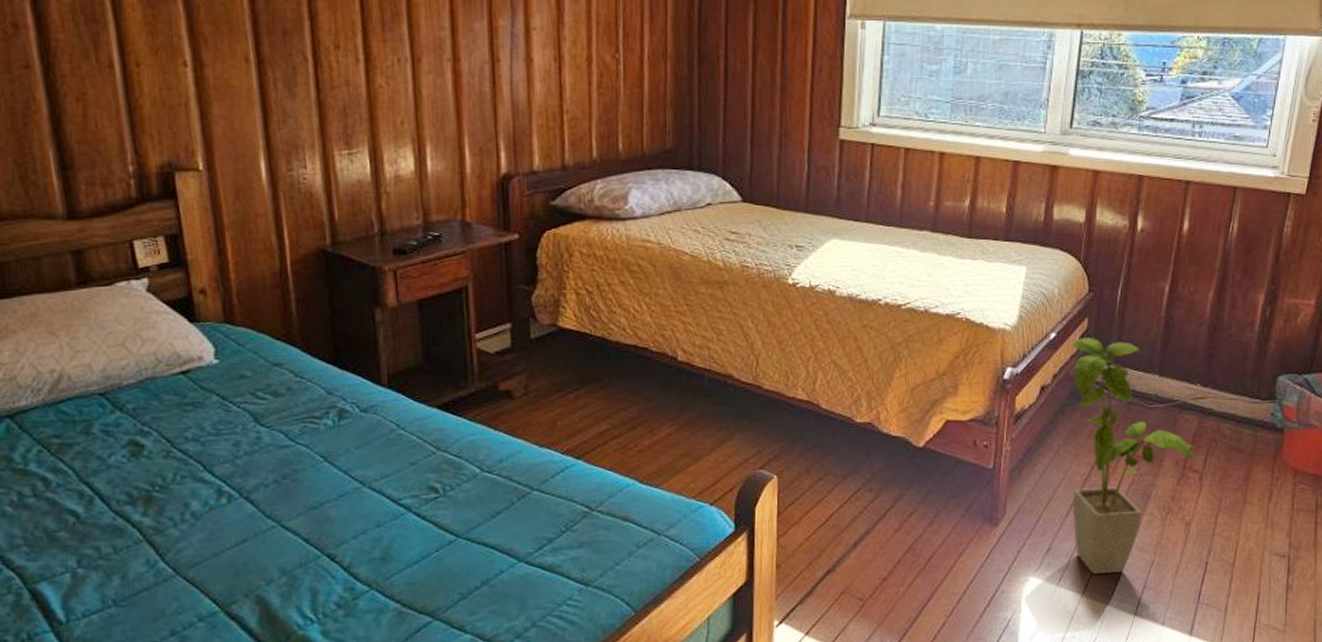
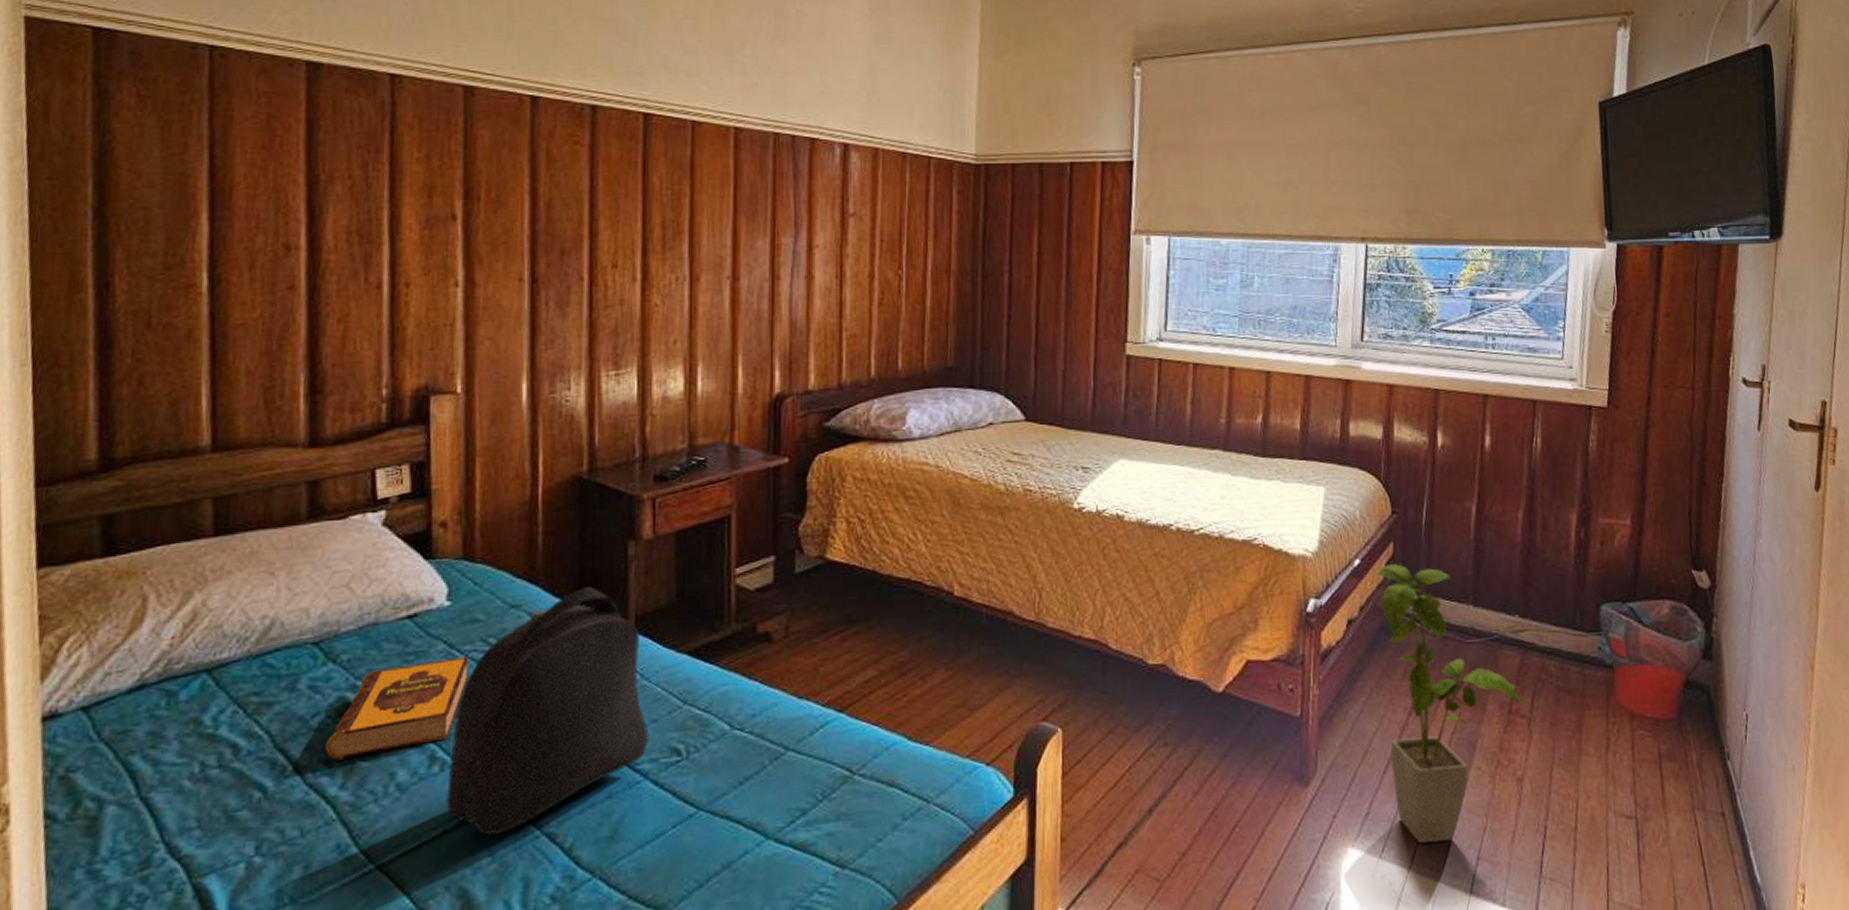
hardback book: none [124,407,243,492] -> present [326,656,470,760]
backpack: none [235,348,409,555] -> present [446,587,649,835]

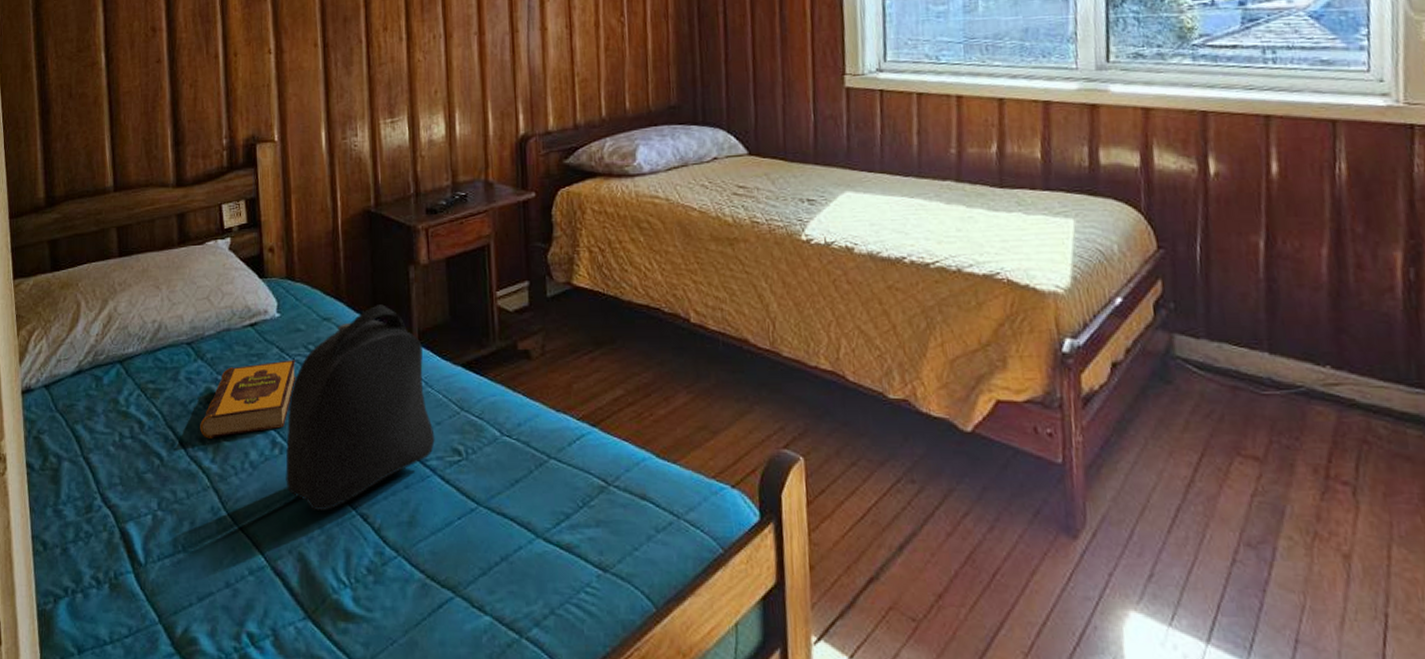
house plant: present [1376,564,1522,843] -> none [1143,304,1343,616]

